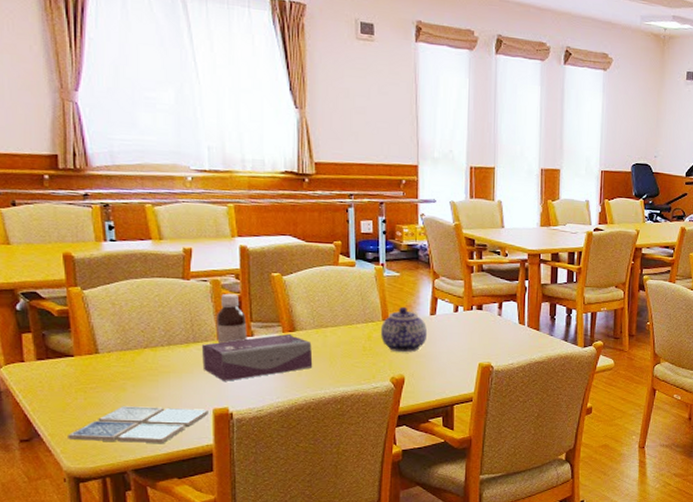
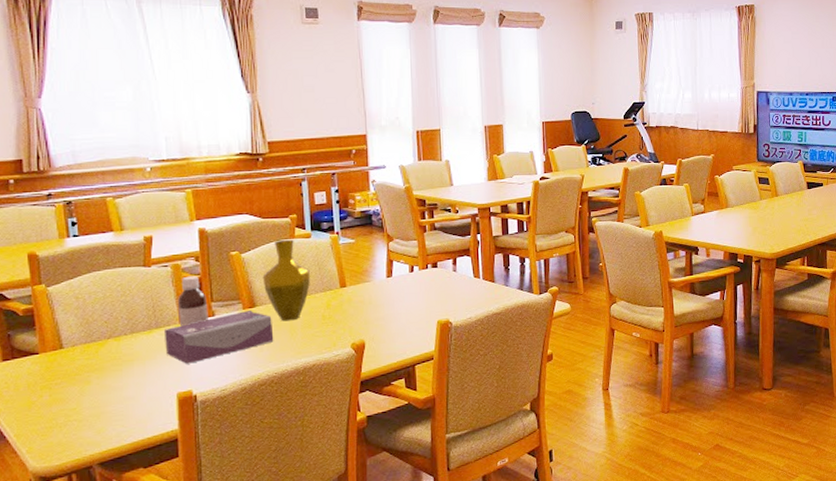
drink coaster: present [68,406,208,443] -> none [33,394,172,439]
vase: none [304,265,352,349] -> present [262,239,310,321]
teapot: present [380,306,428,353] -> none [338,272,385,318]

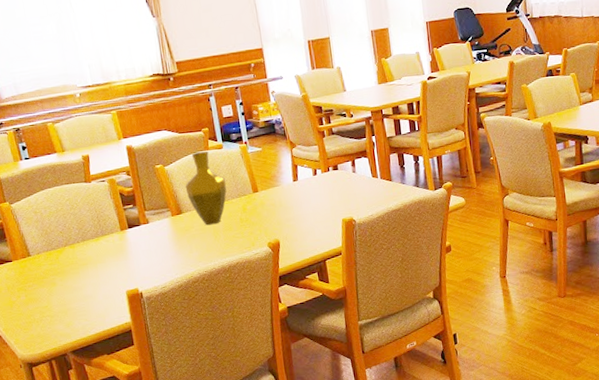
tissue box: present [163,309,274,364] -> none [108,216,201,266]
bottle: present [177,275,208,327] -> none [116,188,144,234]

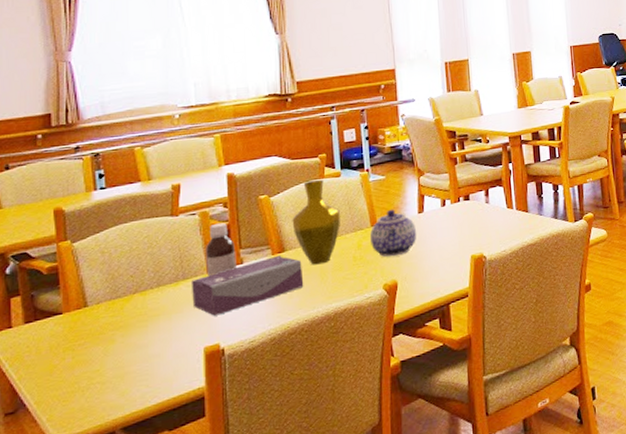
tissue box: none [108,216,201,266] -> present [191,255,304,316]
bottle: none [116,188,144,234] -> present [204,222,237,277]
teapot: none [252,177,294,220] -> present [369,209,417,257]

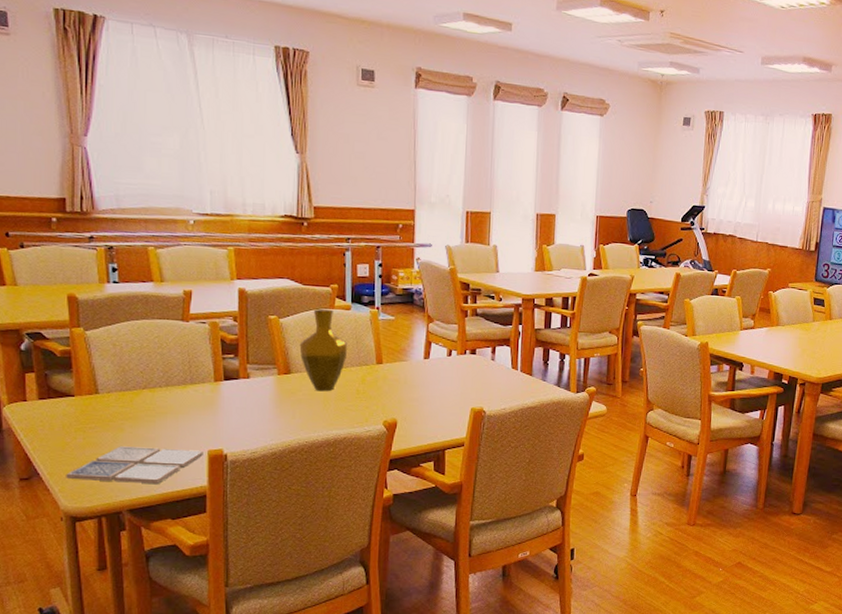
drink coaster: none [54,348,199,405] -> present [66,446,203,484]
tissue box: present [191,255,304,316] -> none [198,376,307,423]
bottle: present [204,222,237,277] -> none [213,335,244,385]
teapot: present [369,209,417,257] -> none [374,350,421,396]

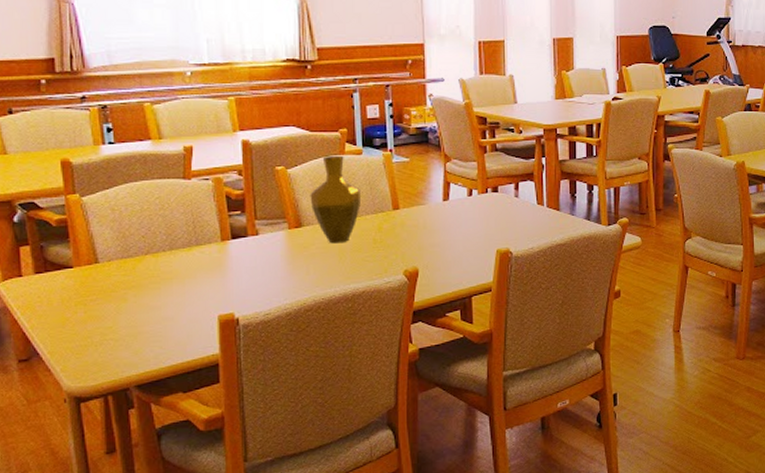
drink coaster: present [66,446,203,484] -> none [68,316,213,357]

